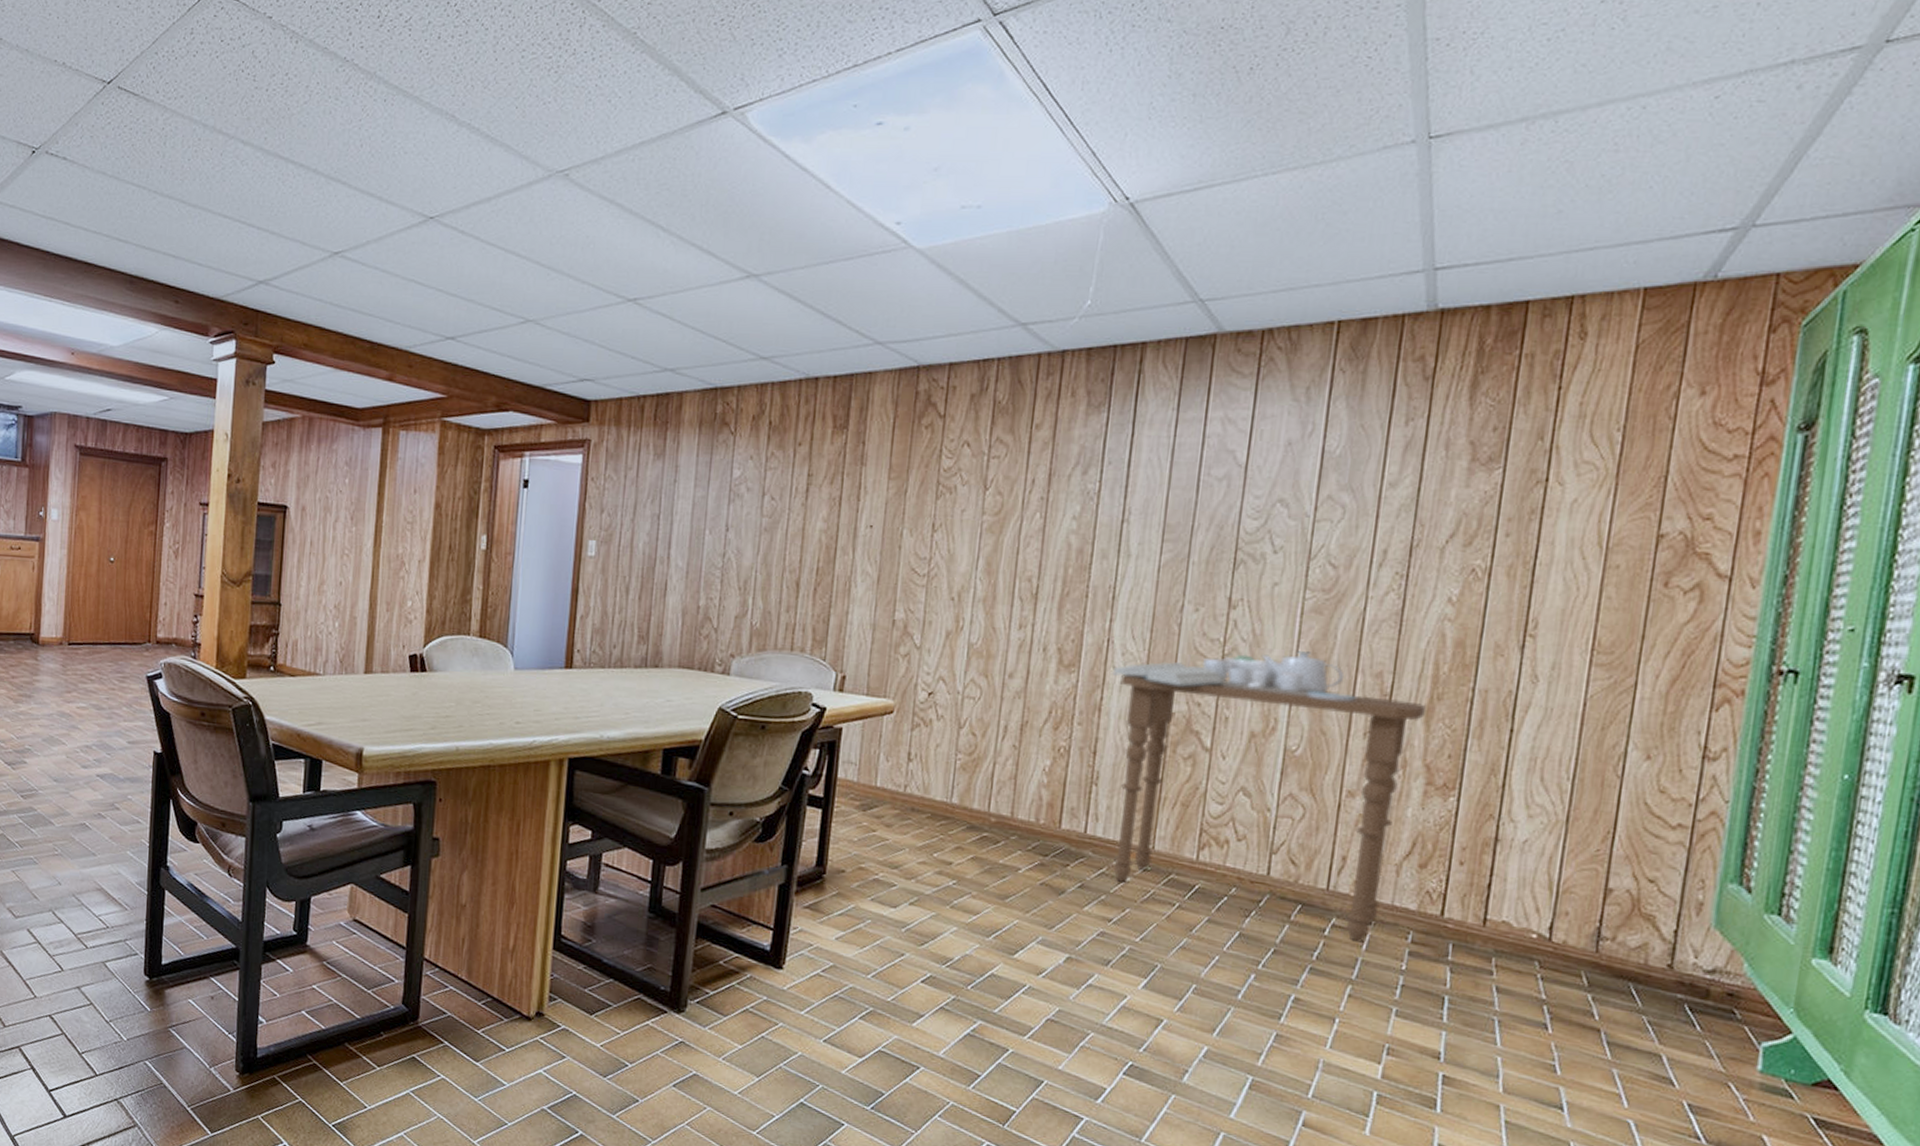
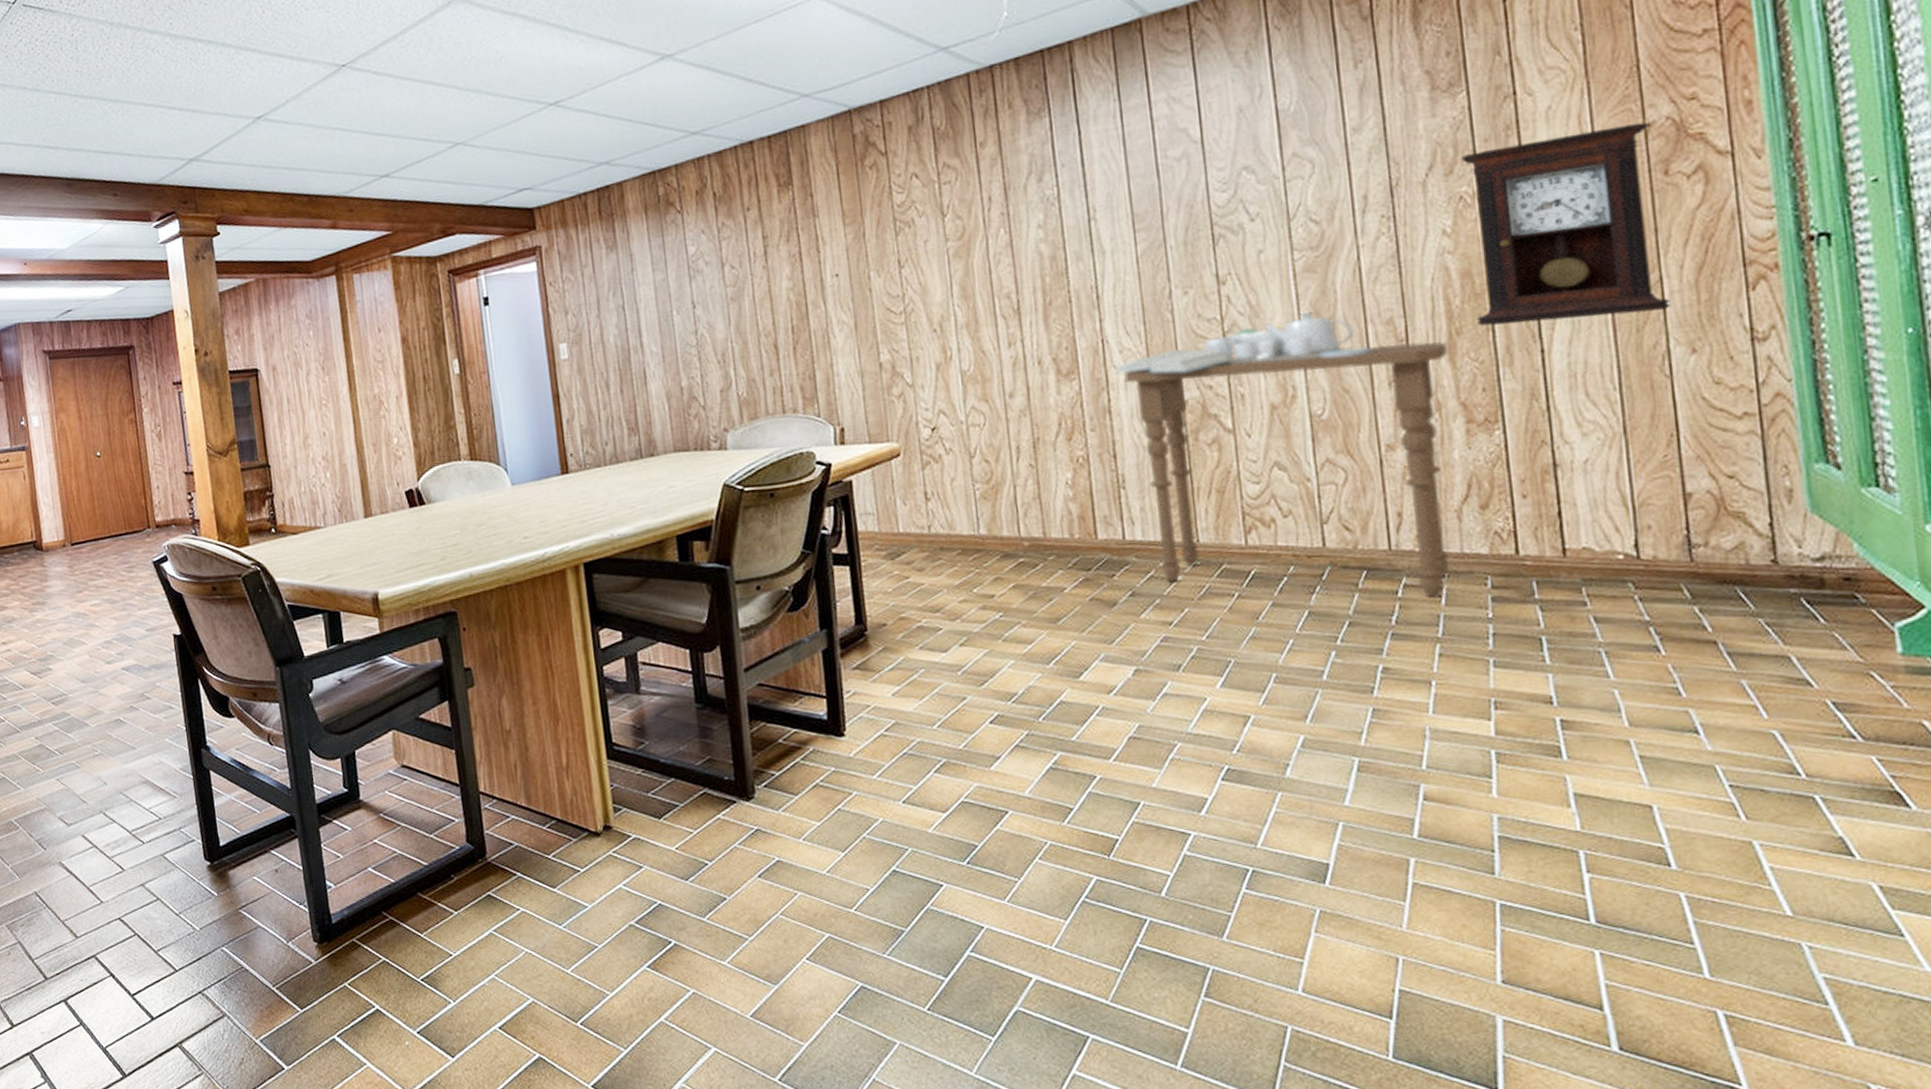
pendulum clock: none [1459,529,1661,714] -> present [1461,122,1671,326]

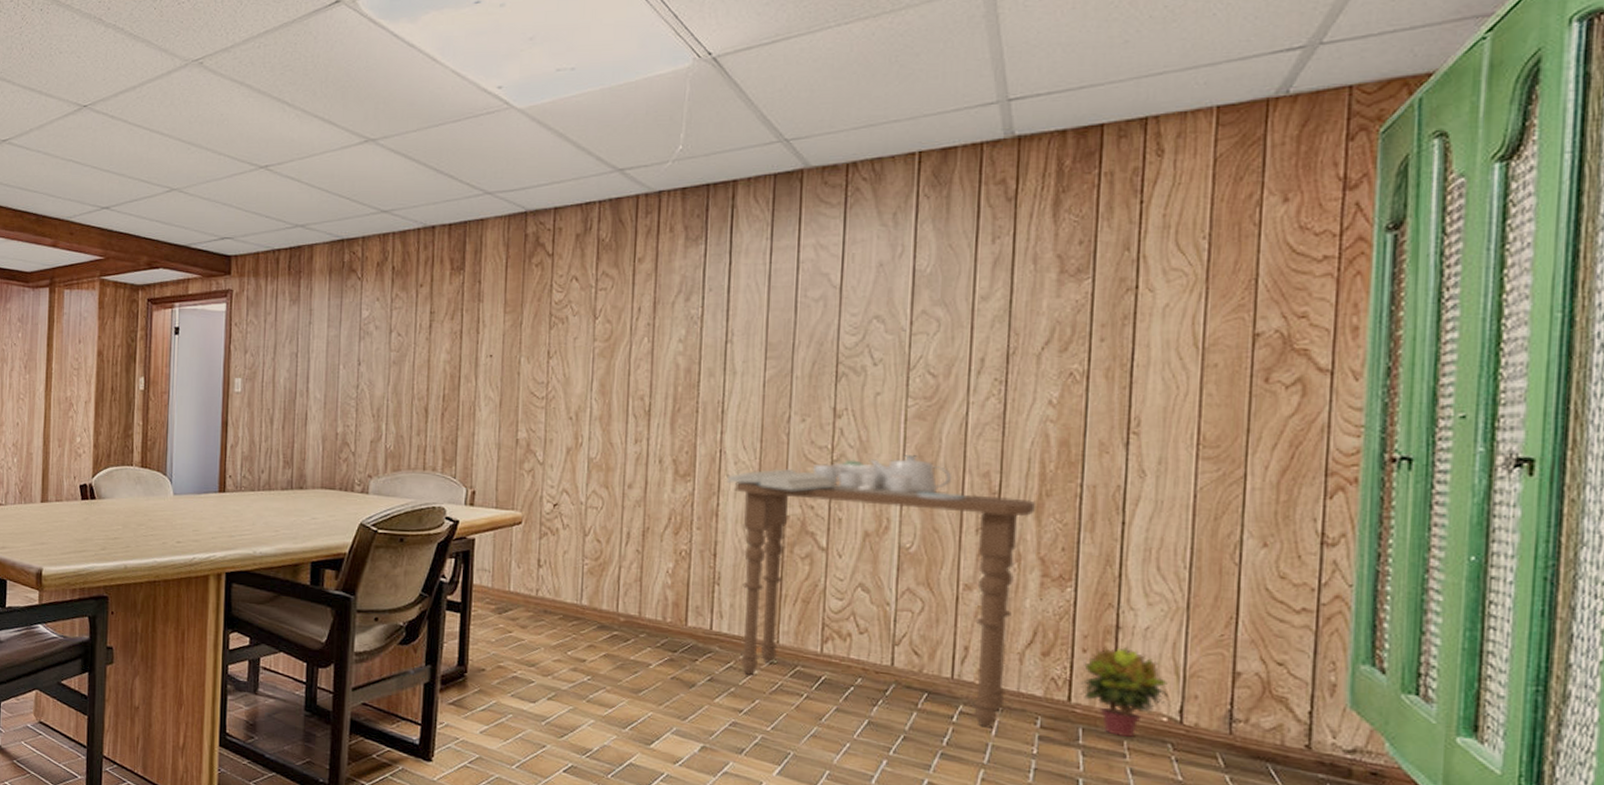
pendulum clock: present [1461,122,1671,326] -> none [1067,331,1257,504]
potted plant: none [1523,484,1626,583] -> present [1077,646,1172,737]

